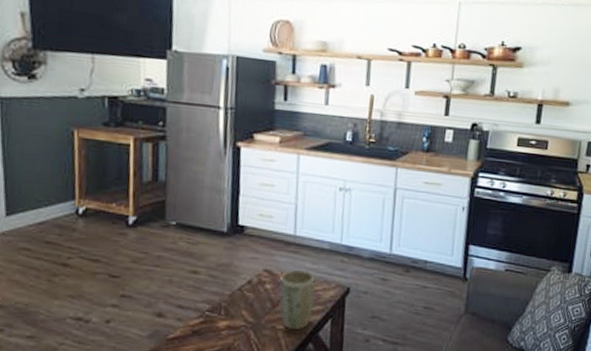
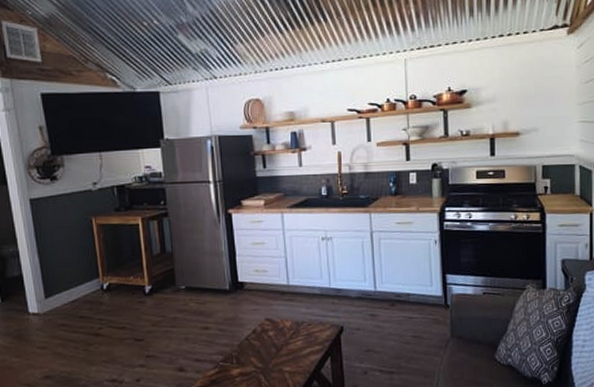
plant pot: present [278,269,316,331] -> none [281,315,314,371]

